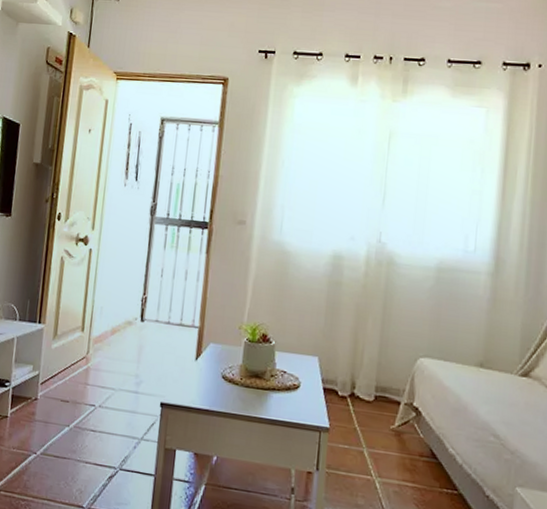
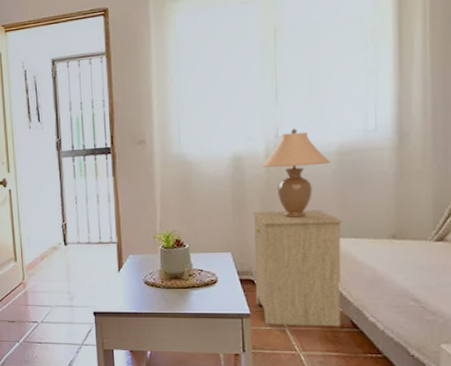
side table: none [336,317,433,455] -> present [252,209,342,327]
table lamp: none [359,236,428,331] -> present [260,128,330,219]

